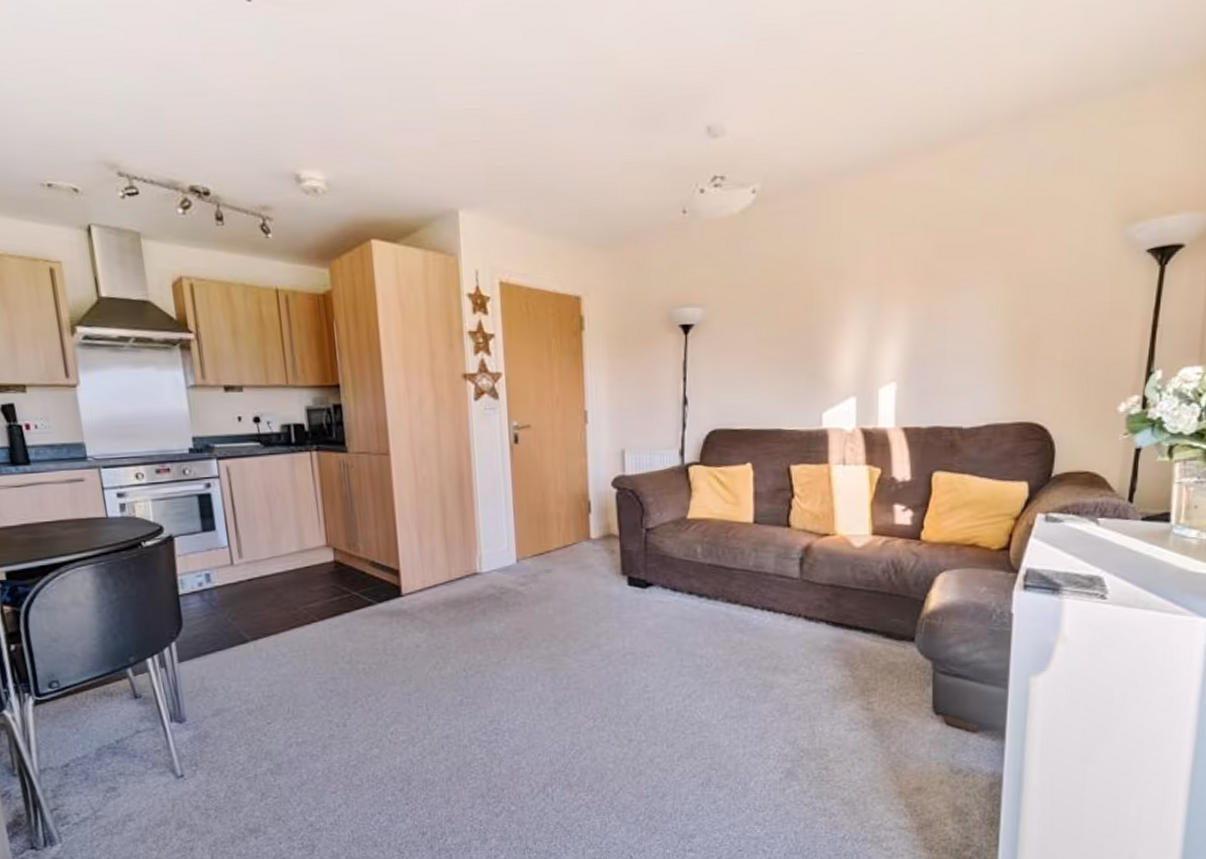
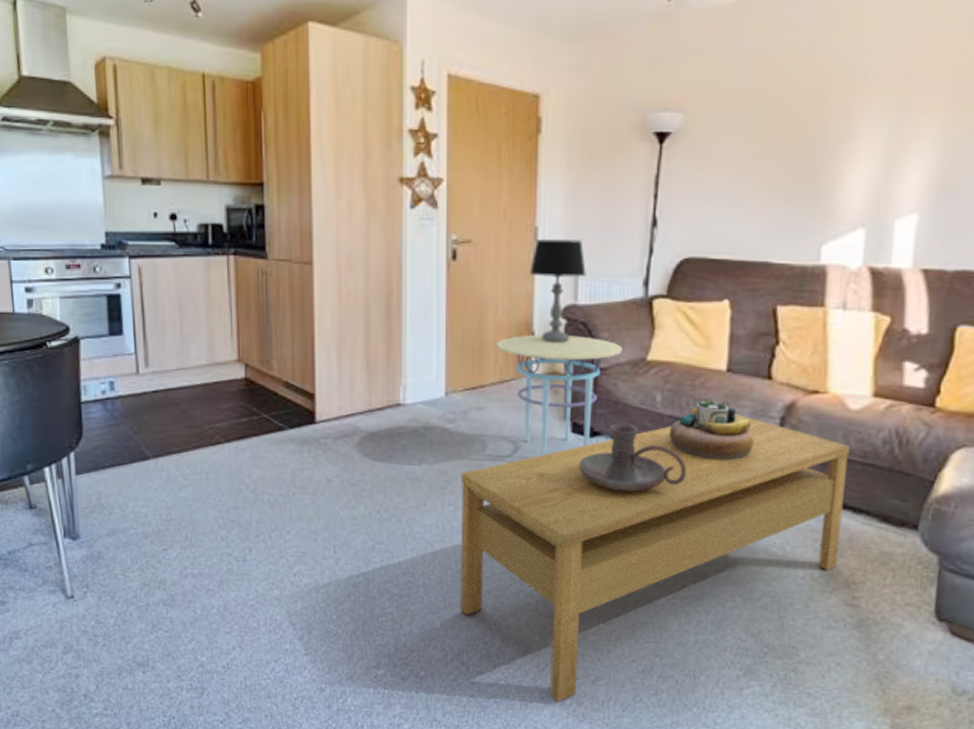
coffee table: none [535,558,858,819] -> present [460,413,851,702]
side table: none [558,502,666,608] -> present [496,334,622,456]
table lamp: none [583,419,631,509] -> present [530,238,586,343]
candle holder: none [635,574,727,632] -> present [578,424,687,492]
decorative bowl: none [709,547,780,599] -> present [669,398,754,461]

